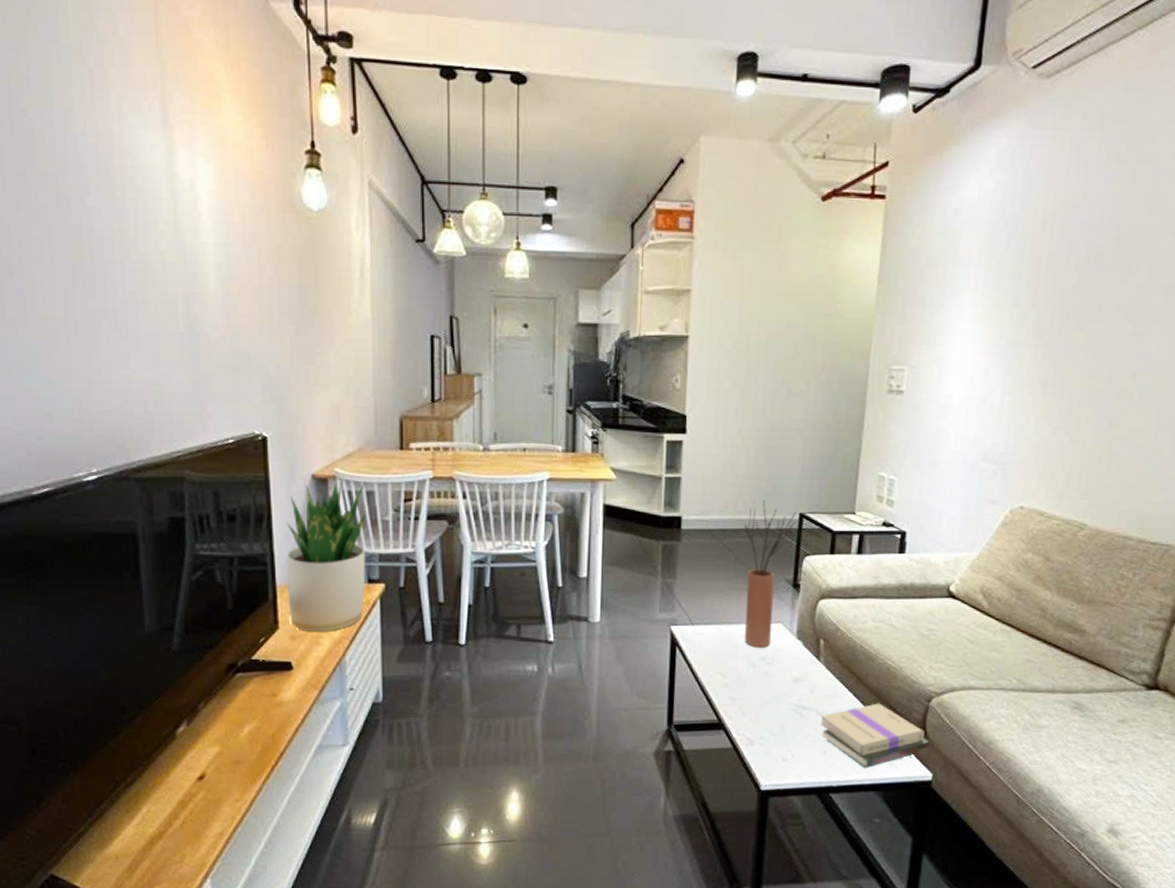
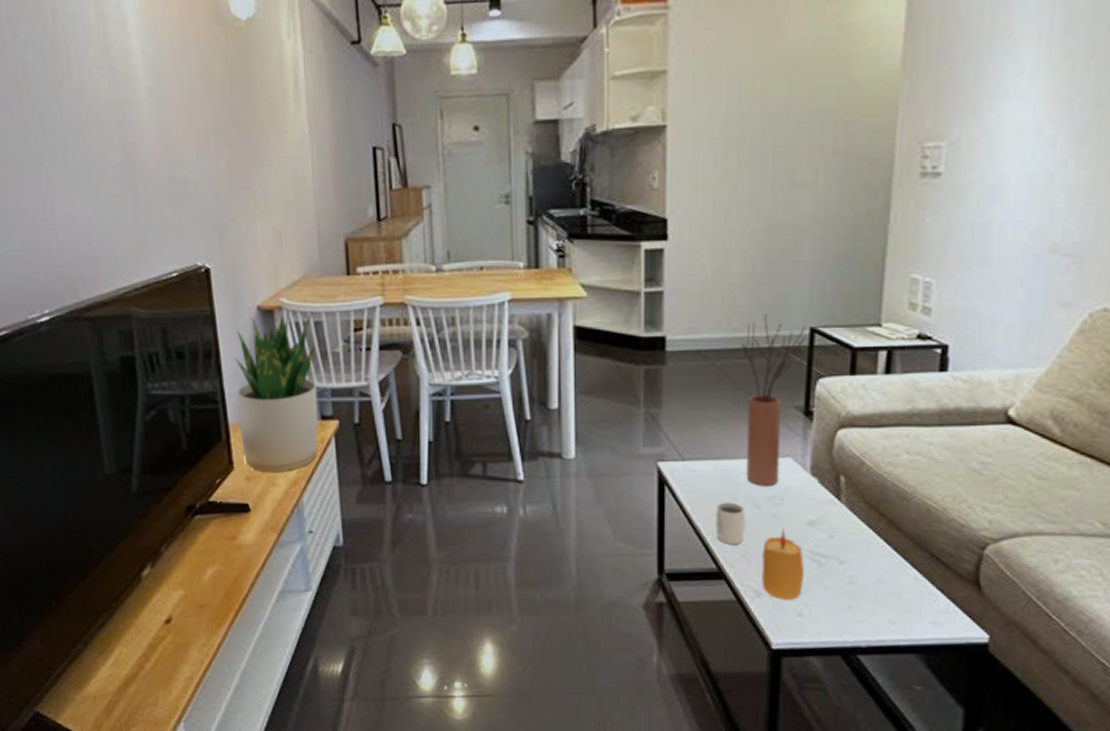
mug: none [717,661,743,699] -> present [715,502,746,544]
candle: none [754,684,790,747] -> present [761,528,805,600]
books: present [820,703,930,769] -> none [843,550,985,627]

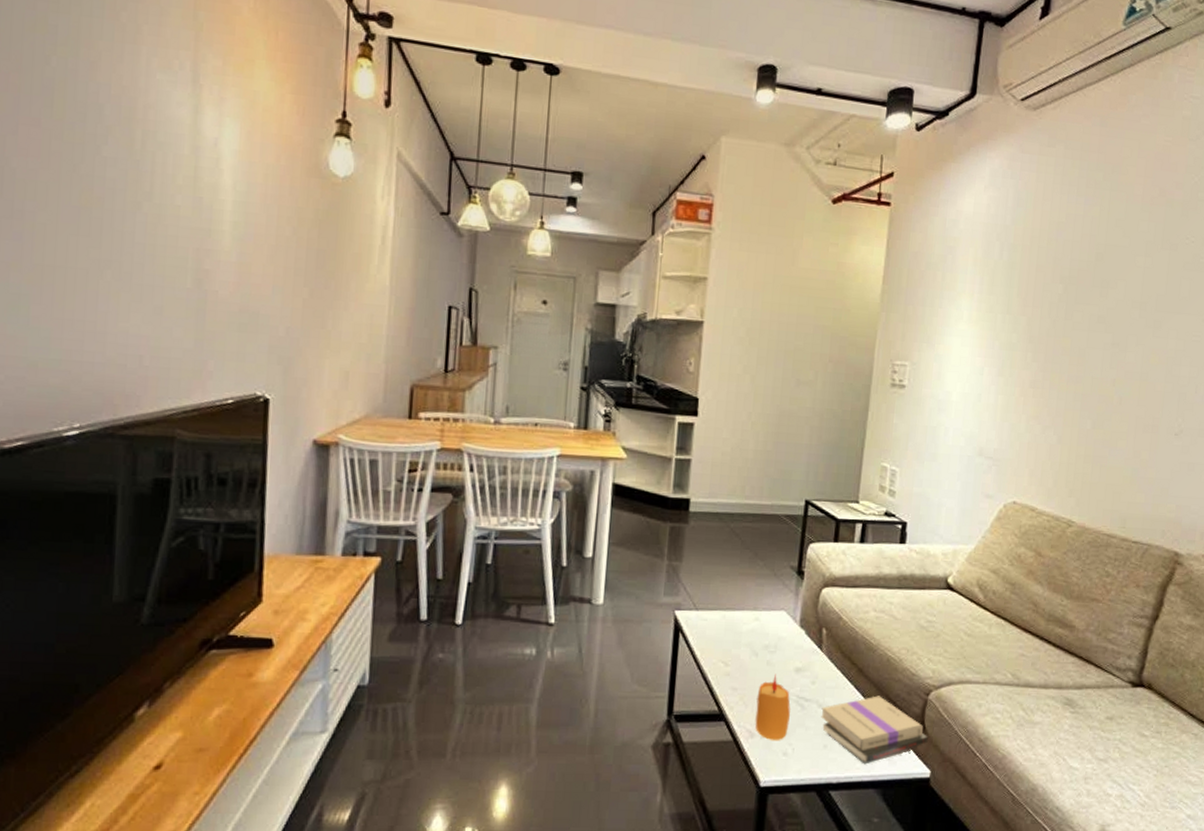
planter: present [234,310,319,473] -> none [275,446,370,608]
mug: present [715,502,746,544] -> none [719,649,746,688]
vase: present [741,314,806,488] -> none [748,486,802,637]
books: none [843,550,985,627] -> present [821,696,928,765]

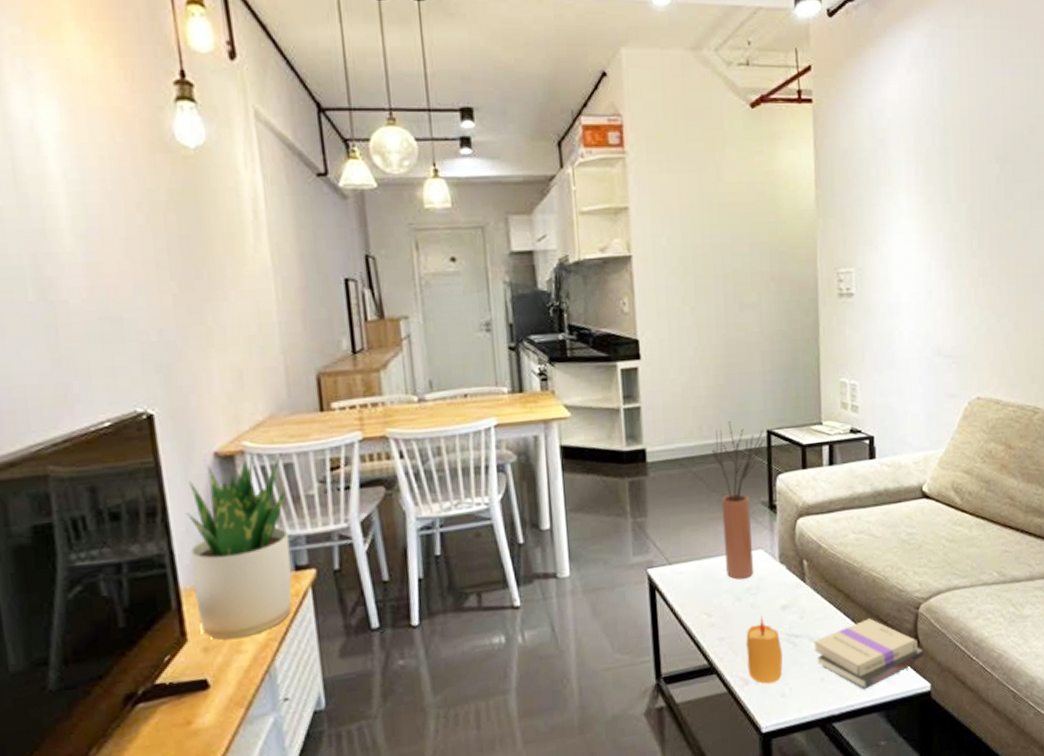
planter: none [275,446,370,608] -> present [185,453,292,640]
vase: none [748,486,802,637] -> present [711,421,764,580]

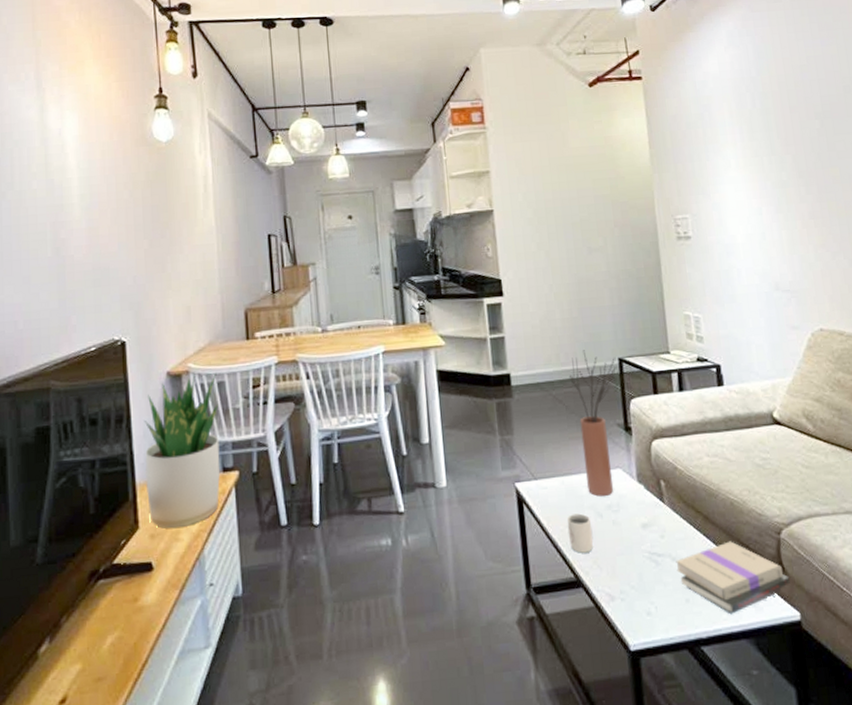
mug: none [702,598,730,639] -> present [567,513,594,553]
candle: present [746,615,783,684] -> none [609,532,647,601]

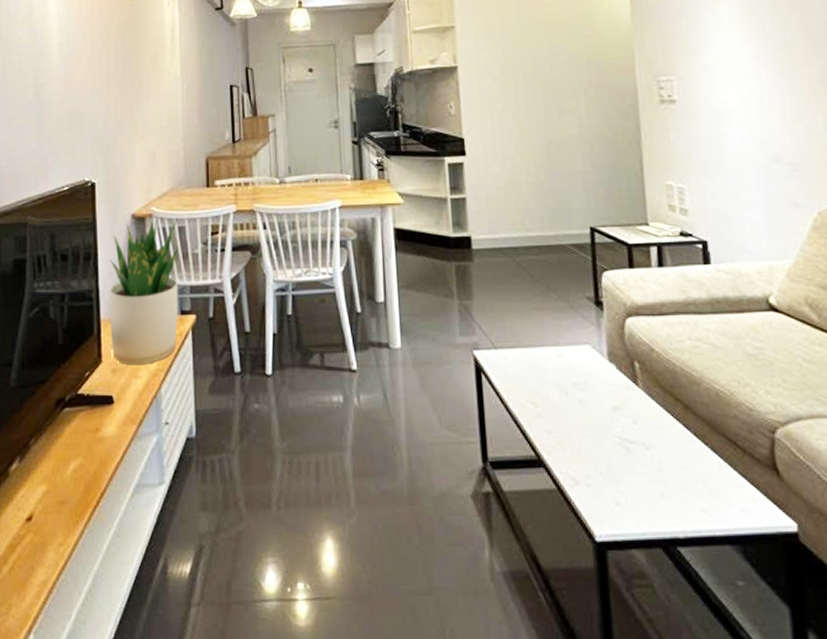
mug: present [567,513,594,553] -> none [528,389,557,431]
vase: present [568,350,616,497] -> none [534,216,587,374]
books: present [675,541,790,615] -> none [650,435,786,516]

